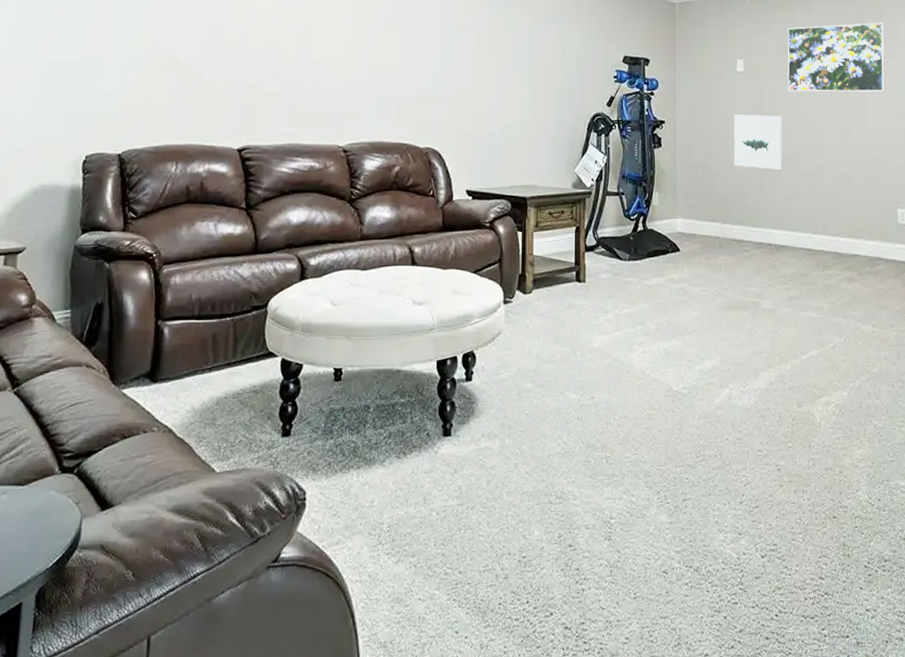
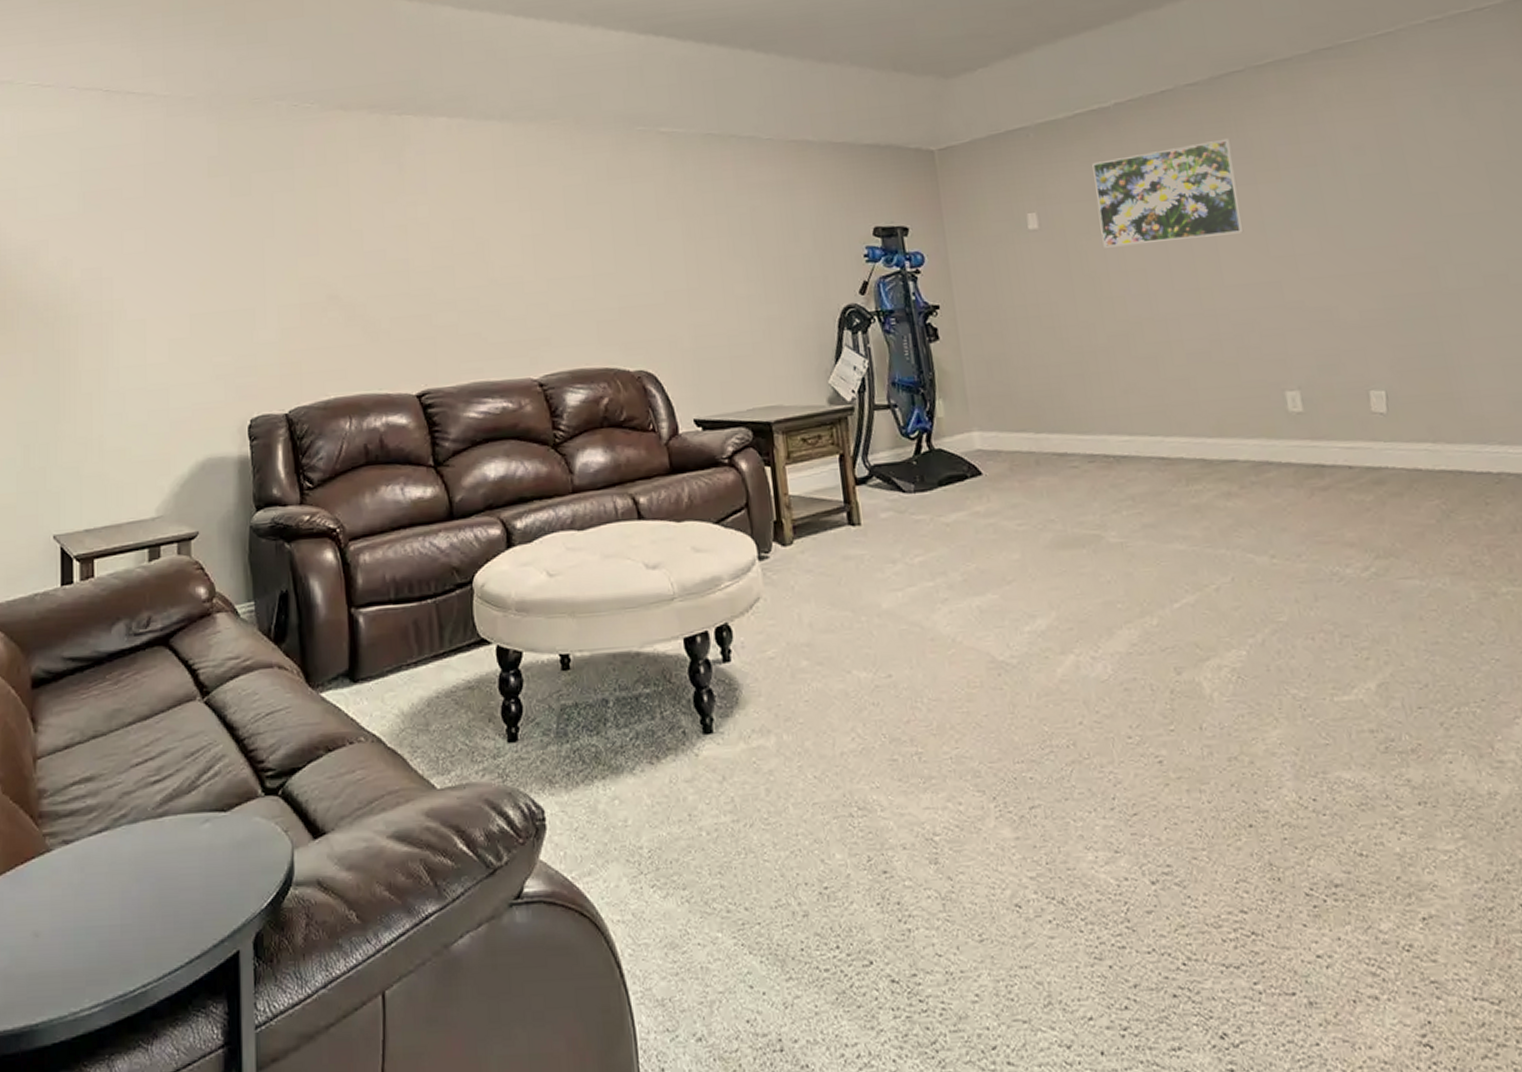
wall art: present [734,114,783,170] -> none [1032,282,1111,356]

